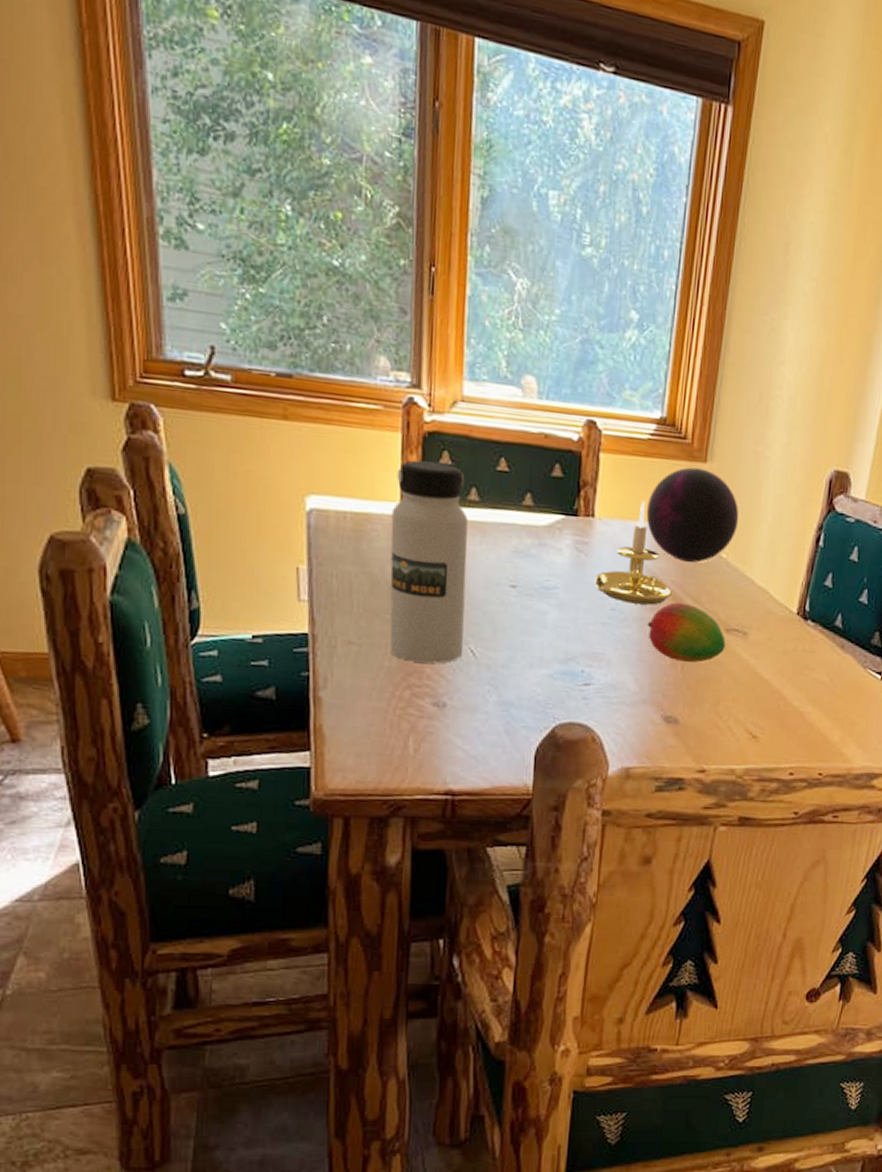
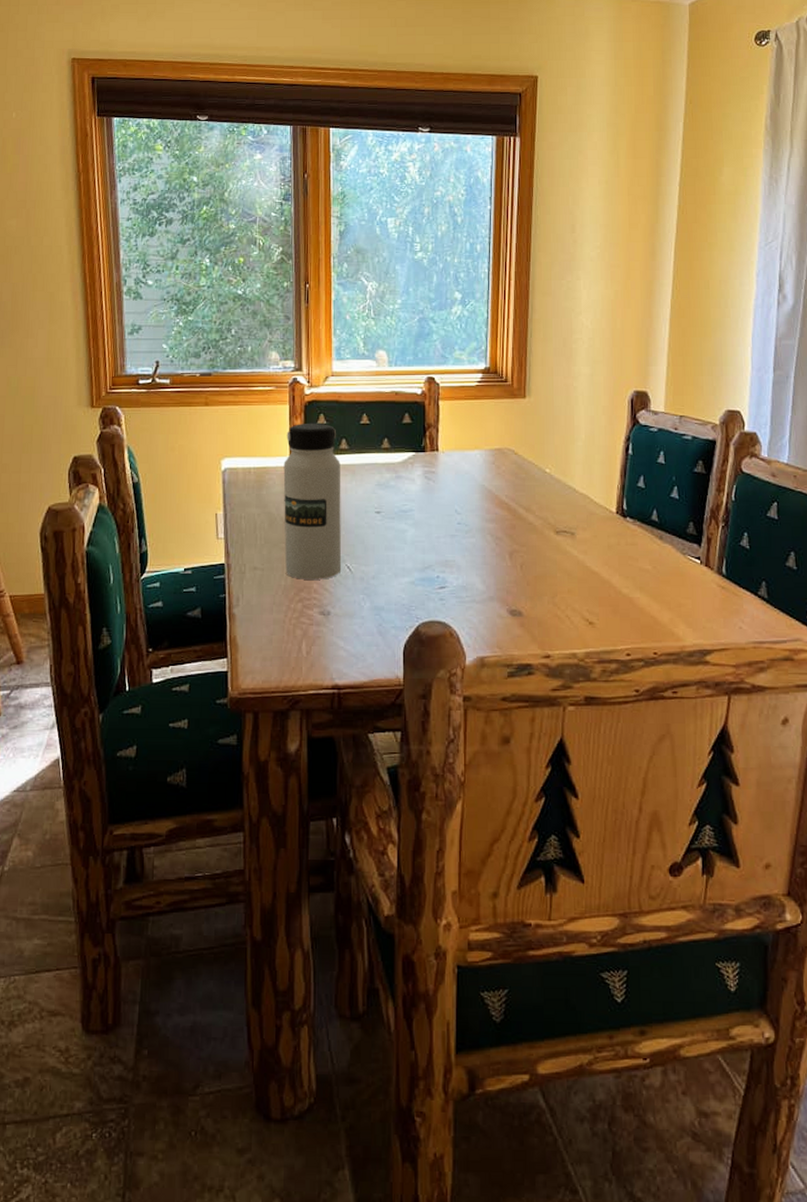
candle holder: present [595,500,673,605] -> none [442,434,508,517]
decorative orb: present [646,467,739,563] -> none [480,403,557,478]
fruit: present [647,603,726,663] -> none [488,513,557,562]

